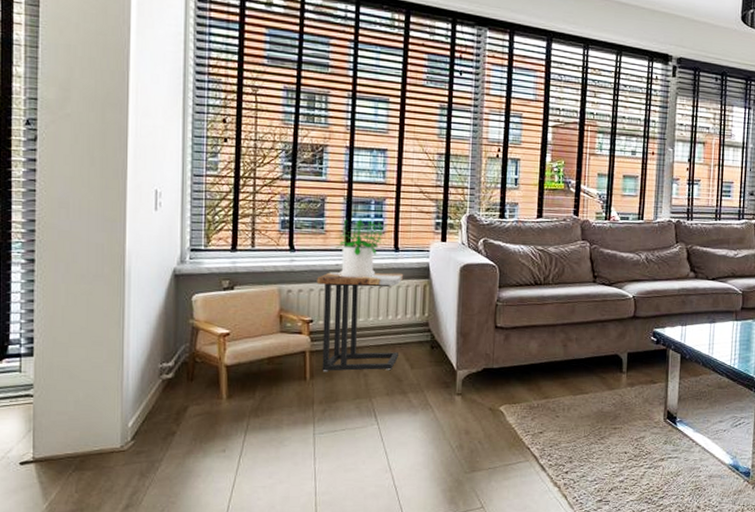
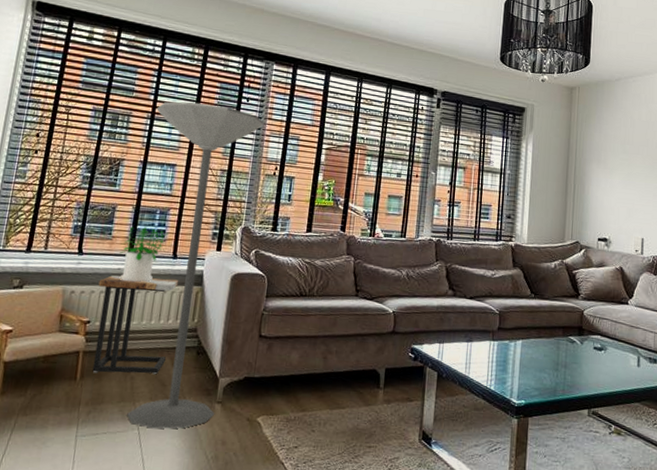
floor lamp: none [357,77,482,423] -> present [127,101,264,429]

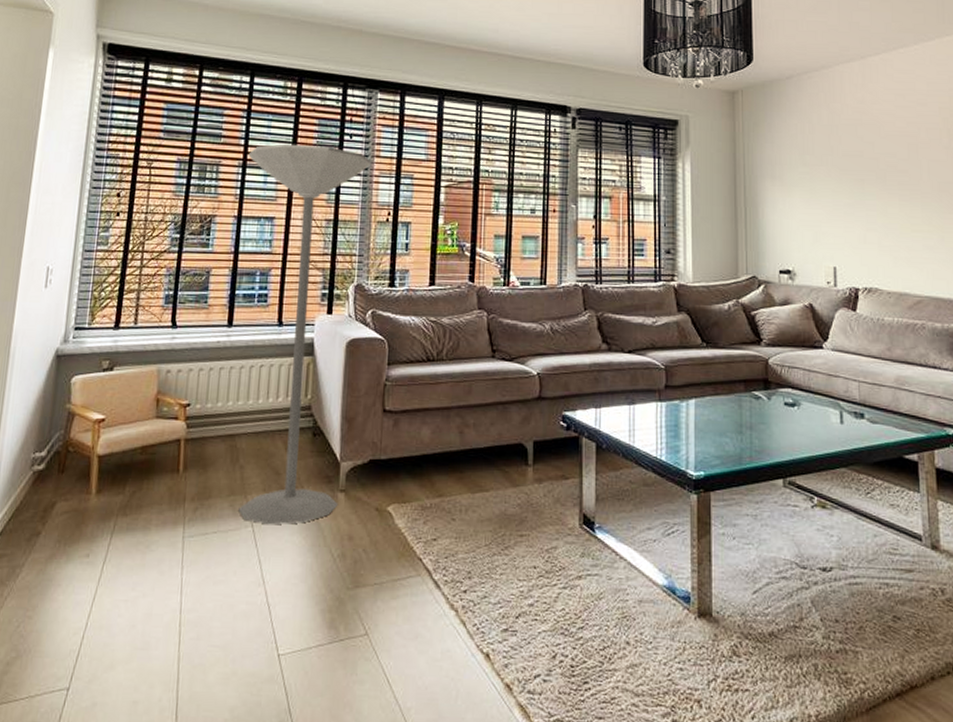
side table: present [92,275,179,375] -> none [196,349,287,464]
potted plant: present [119,226,169,283] -> none [217,291,272,356]

